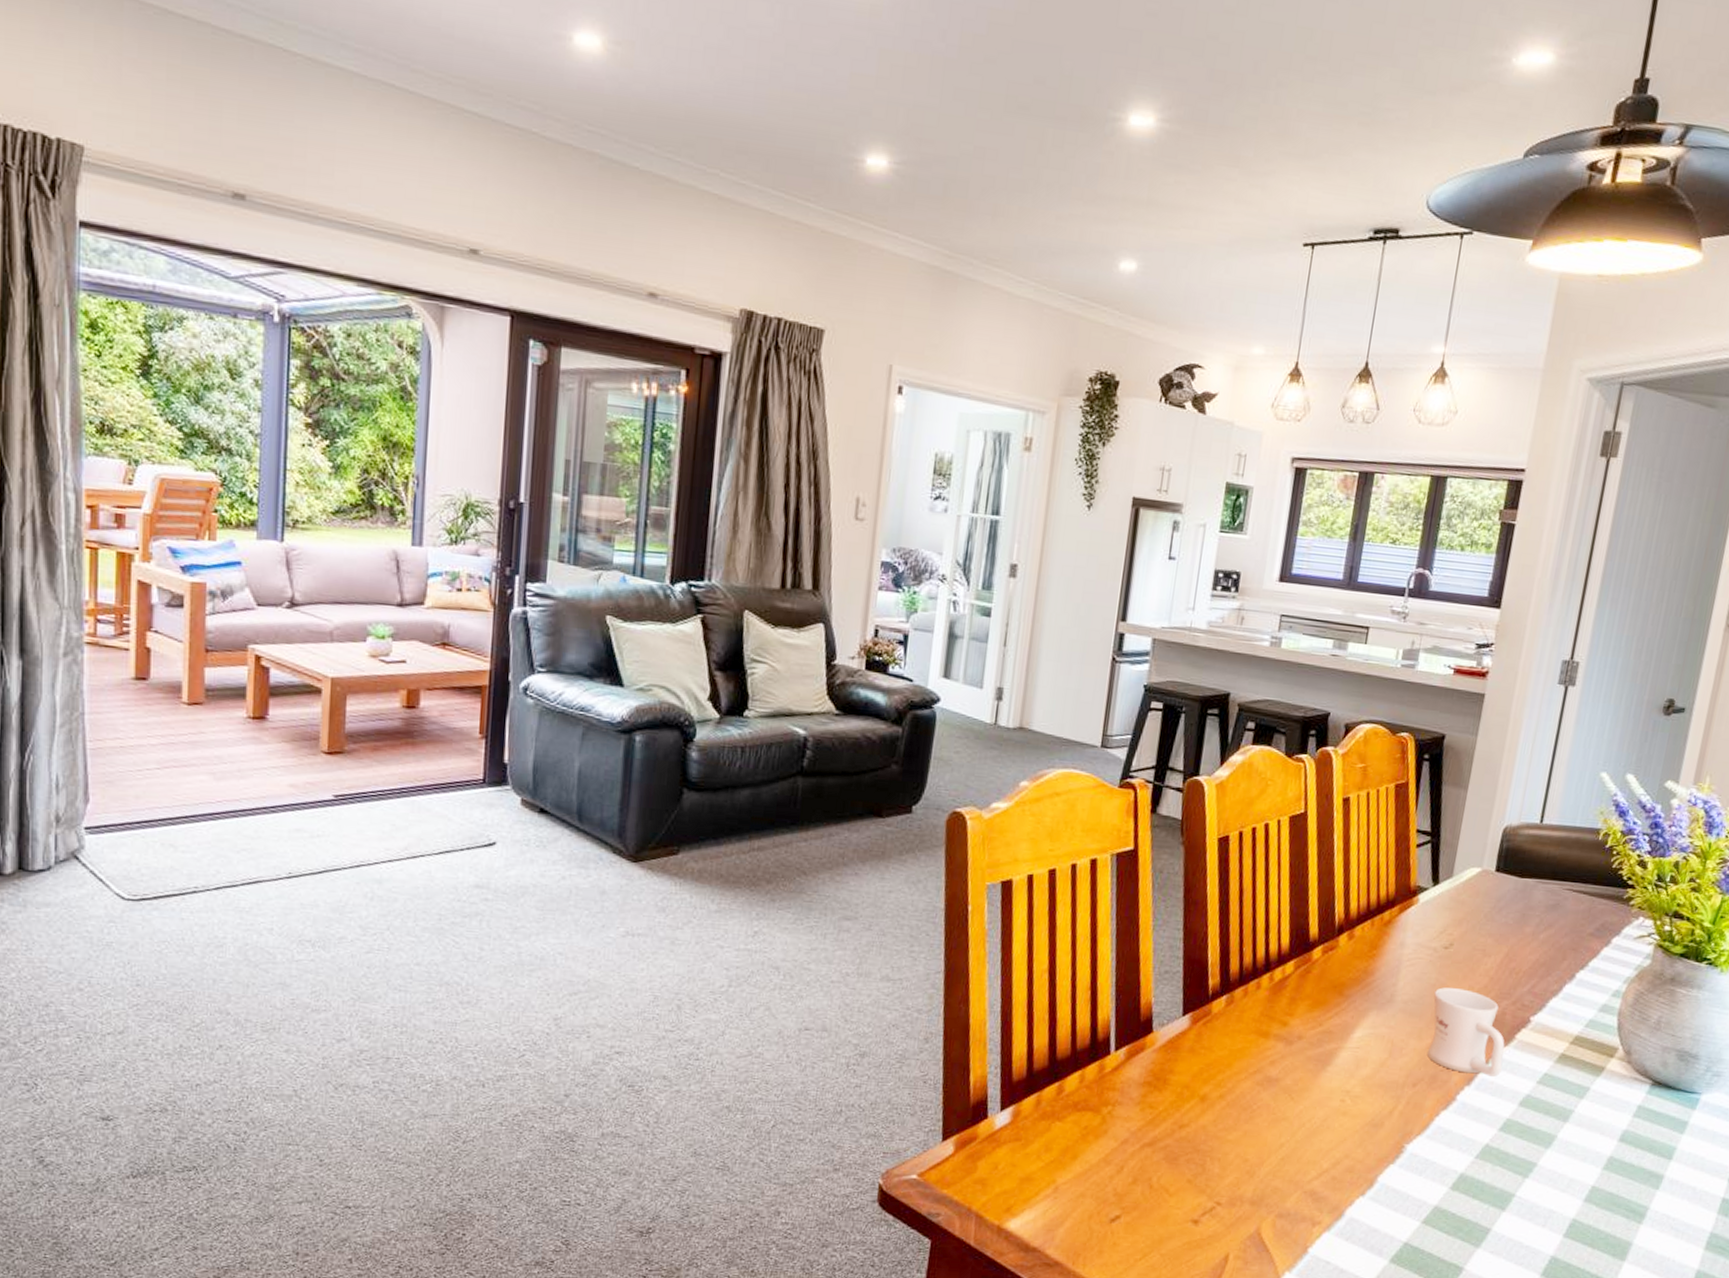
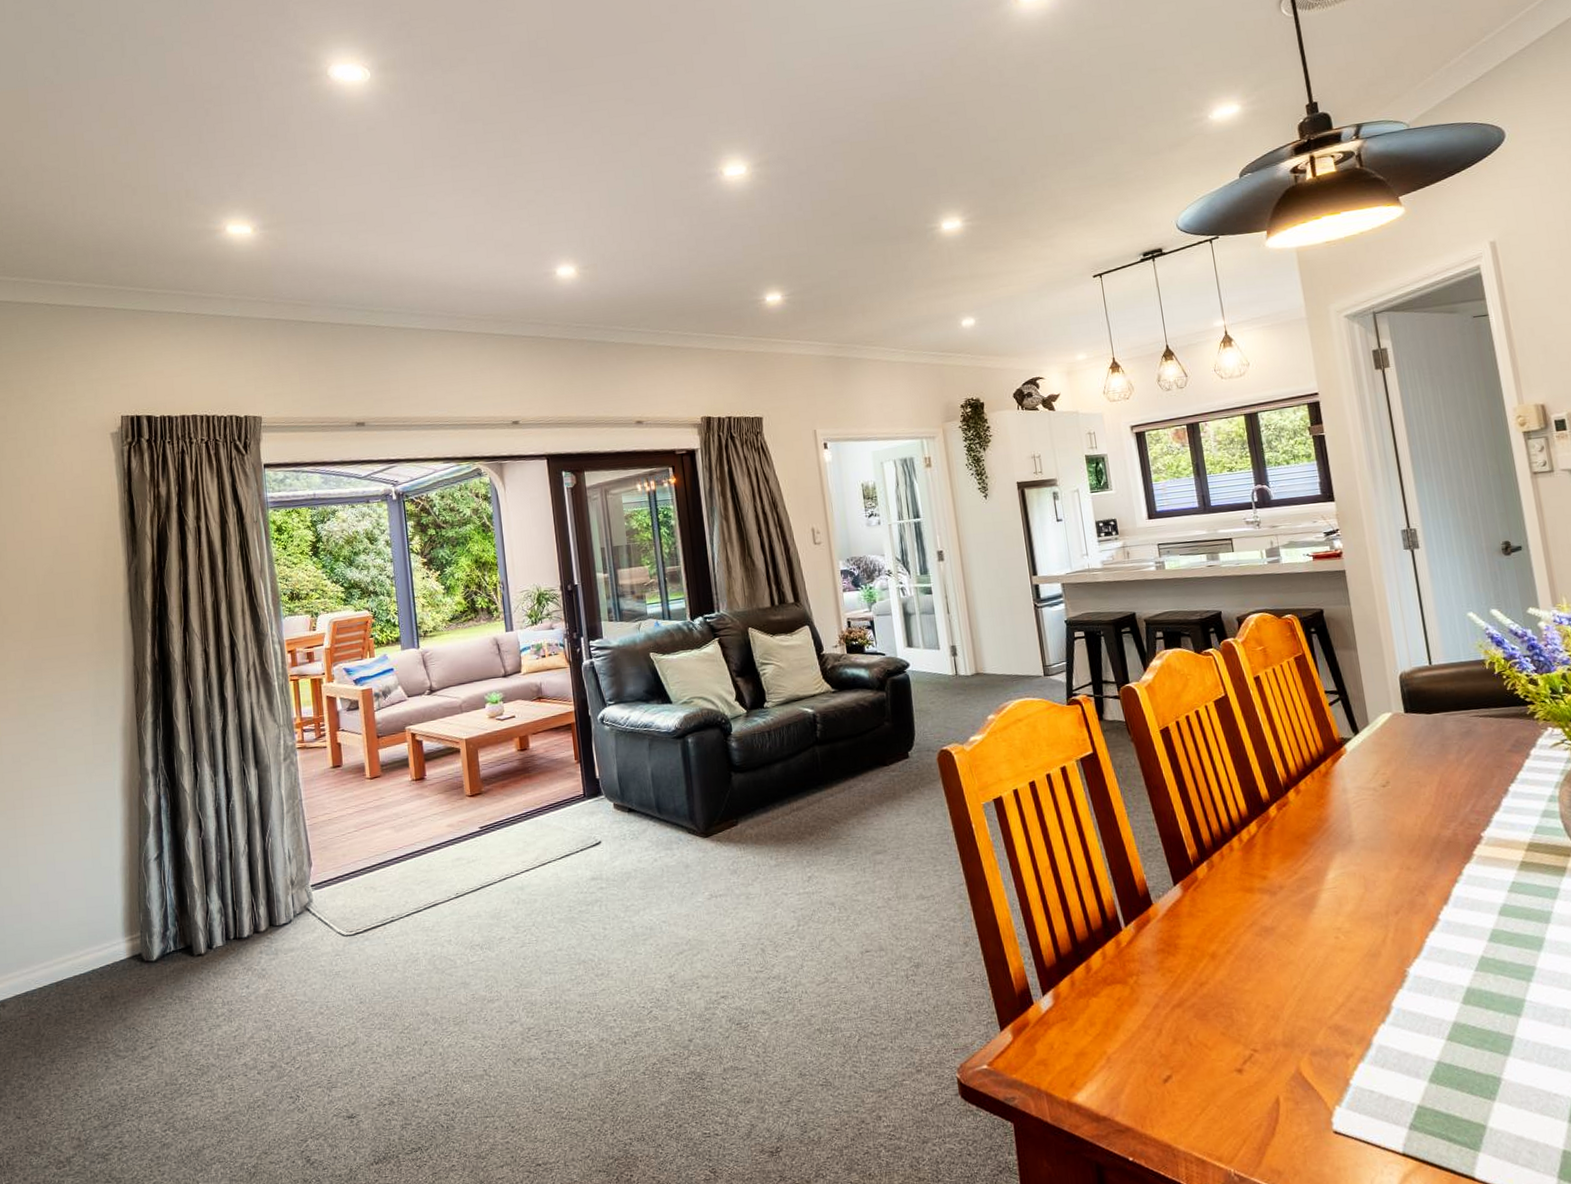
mug: present [1427,987,1505,1078] -> none [1387,819,1472,894]

